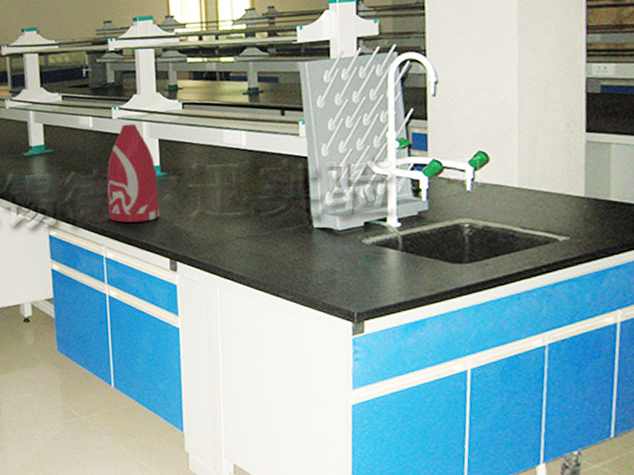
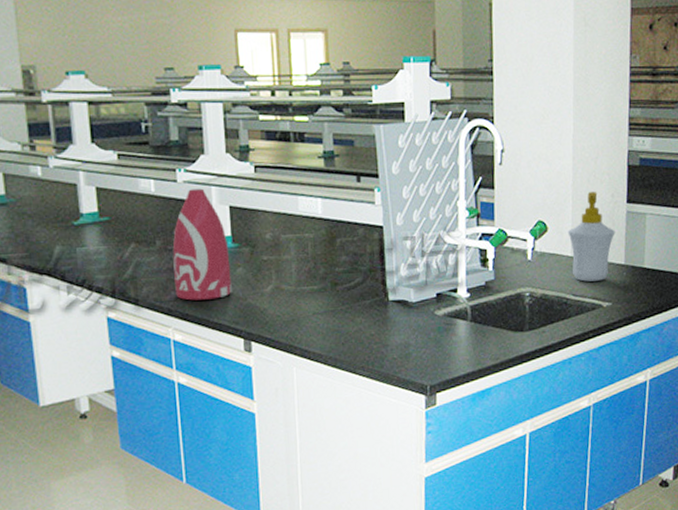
soap bottle: none [513,120,572,214] -> present [567,191,615,282]

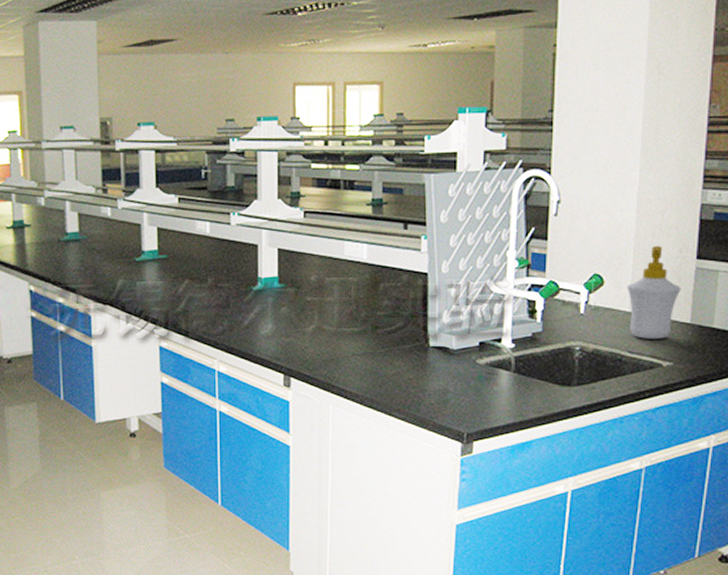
bottle: present [172,188,232,301] -> none [222,231,275,335]

